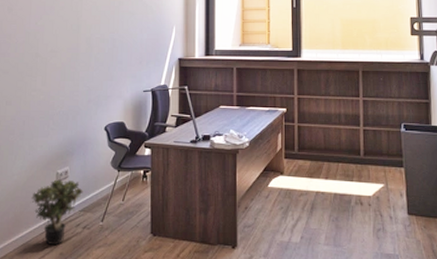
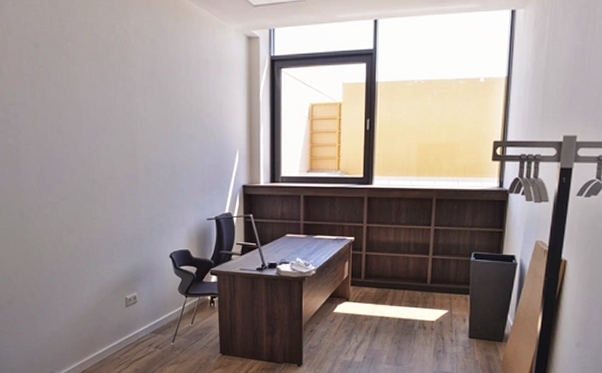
potted plant: present [31,178,83,246] -> none [103,303,153,363]

